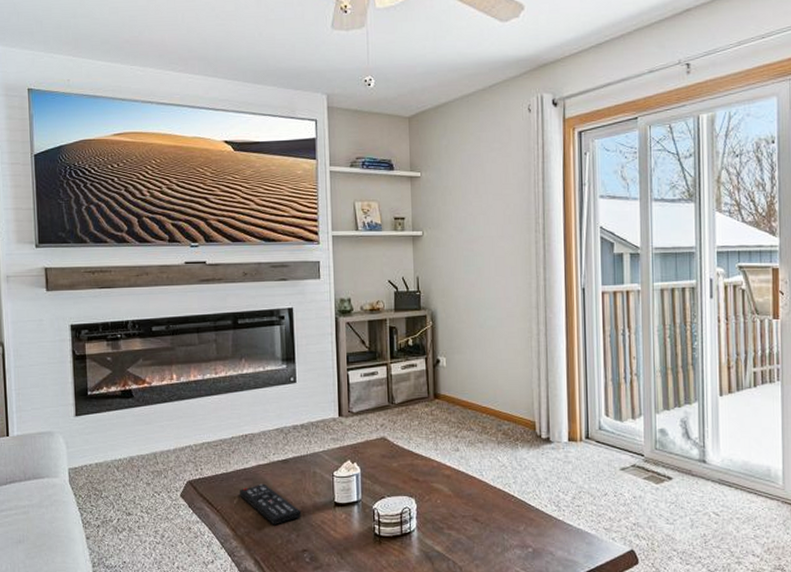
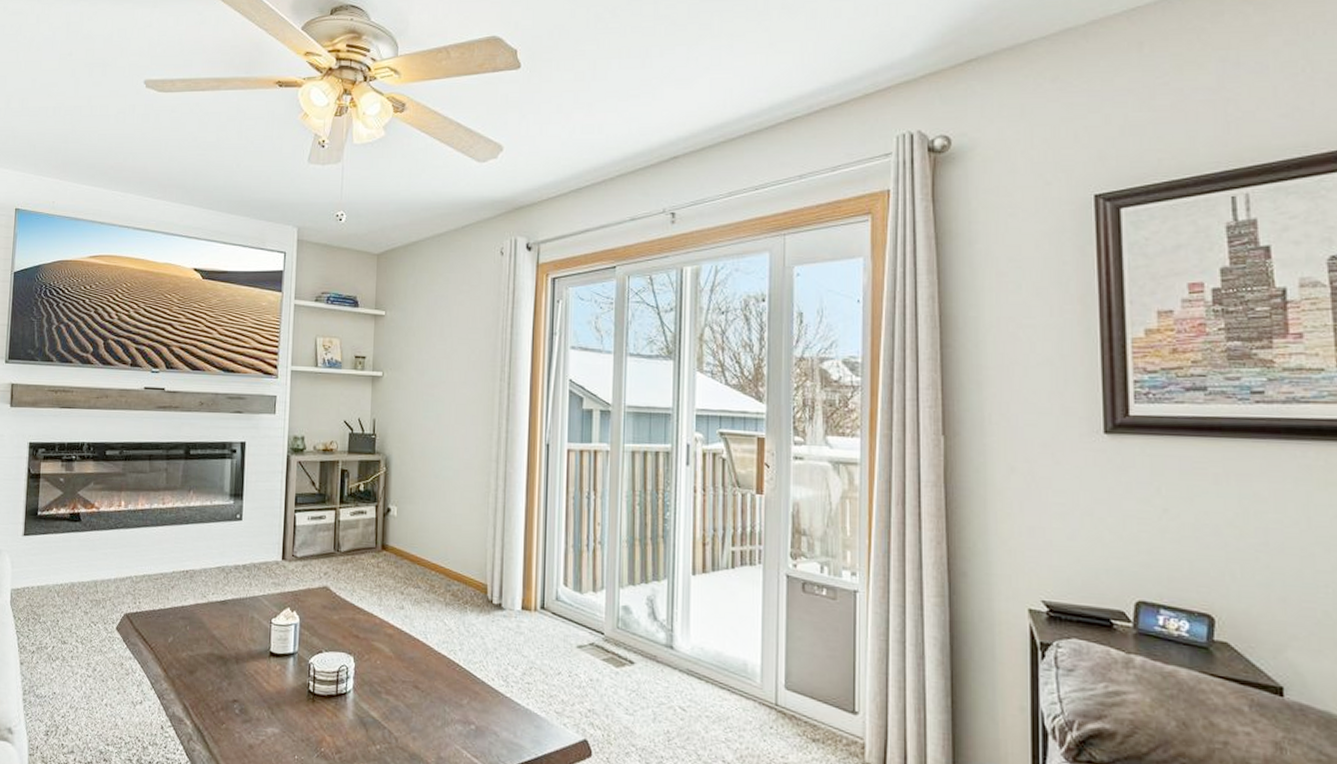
remote control: present [240,483,302,526] -> none [175,623,236,670]

